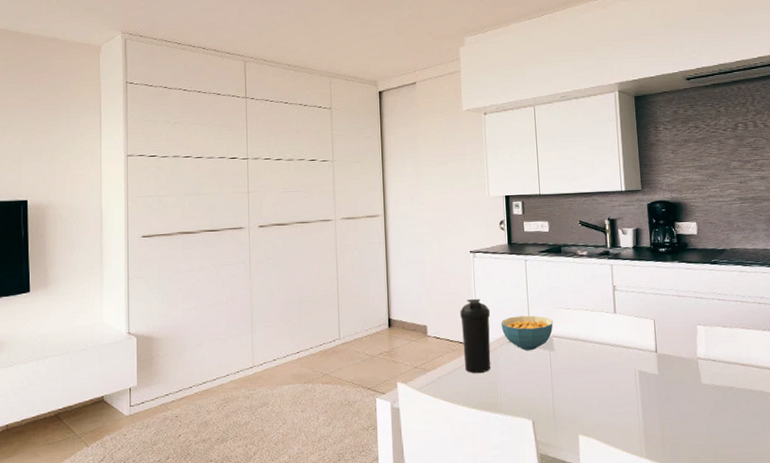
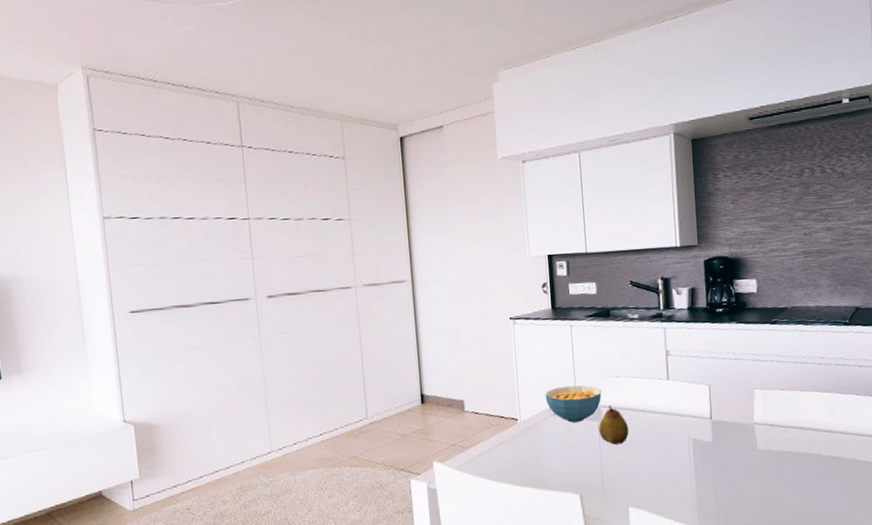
water bottle: present [460,299,491,373] -> none [500,370,535,449]
fruit: none [550,335,579,373] -> present [599,405,629,445]

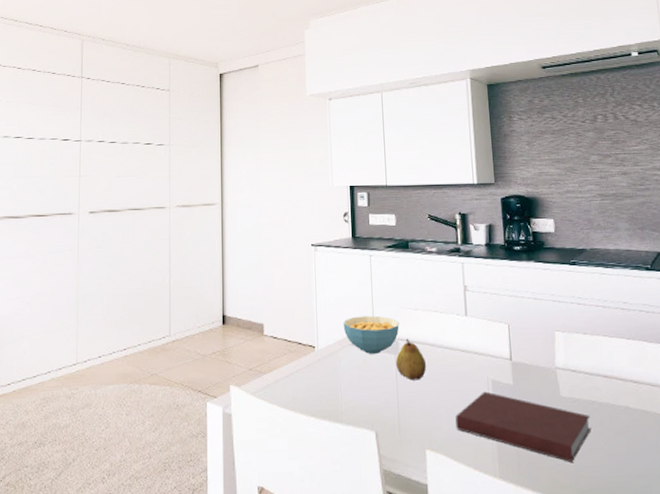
notebook: none [657,450,785,508] -> present [455,391,591,462]

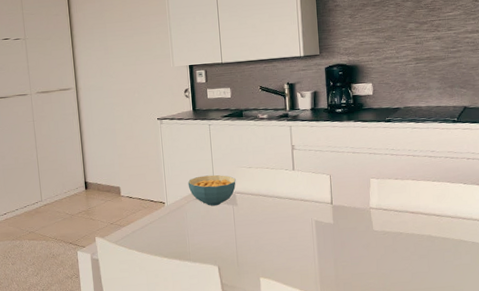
fruit: present [396,338,427,380] -> none [234,191,260,225]
notebook: present [455,391,591,462] -> none [284,230,398,281]

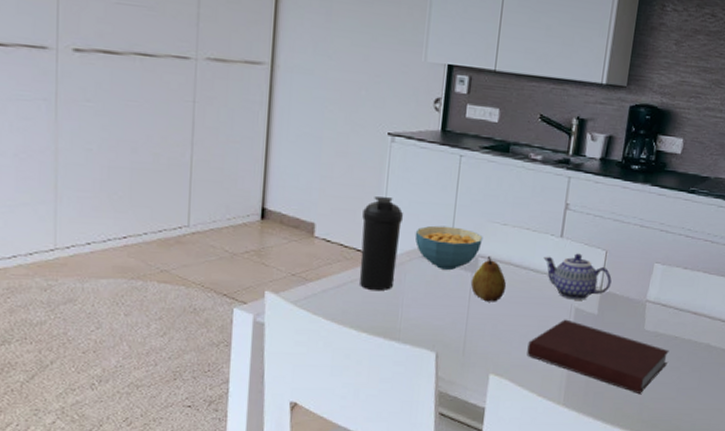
water bottle: none [150,161,180,227] -> present [359,197,404,290]
fruit: none [234,191,260,225] -> present [471,255,507,302]
teapot: none [283,180,339,215] -> present [543,253,612,300]
notebook: none [284,230,398,281] -> present [527,319,669,393]

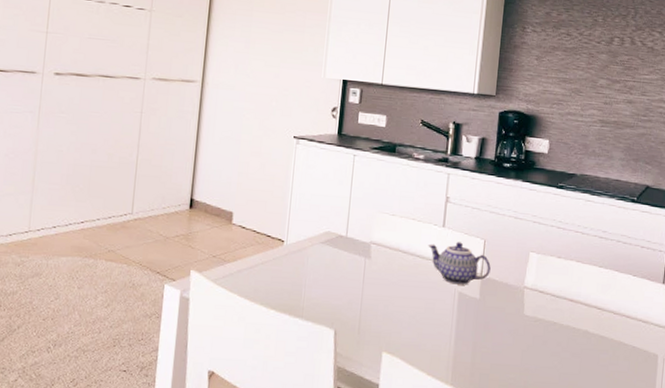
water bottle: present [359,197,404,290] -> none [269,190,307,272]
cereal bowl: present [414,225,483,270] -> none [316,215,375,255]
fruit: present [471,255,507,302] -> none [365,242,396,285]
notebook: present [527,319,669,393] -> none [416,302,549,377]

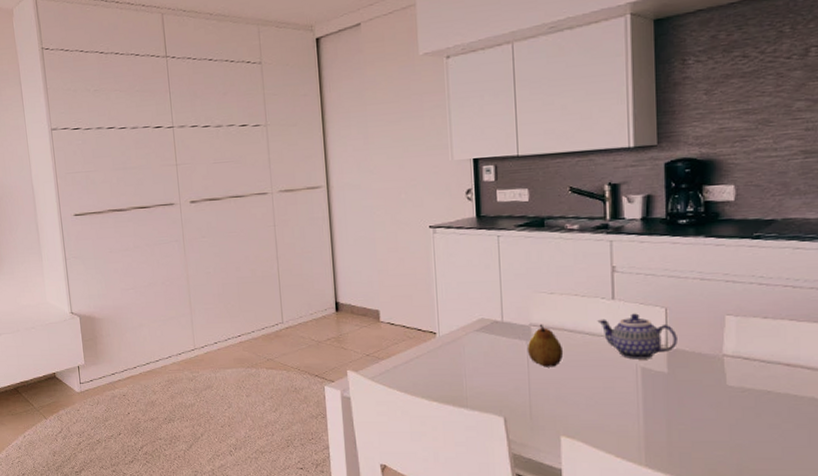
fruit: none [365,242,396,285] -> present [528,324,564,367]

